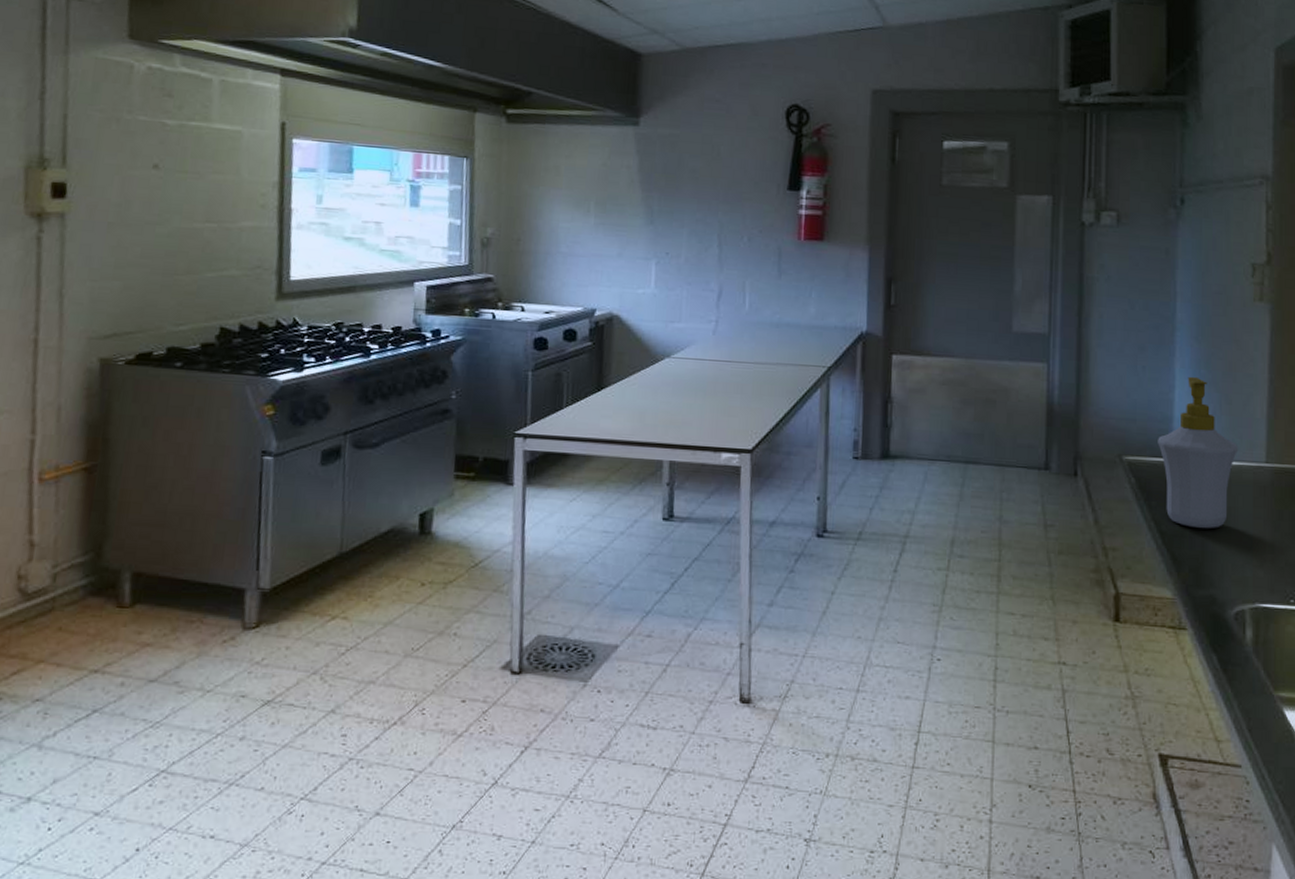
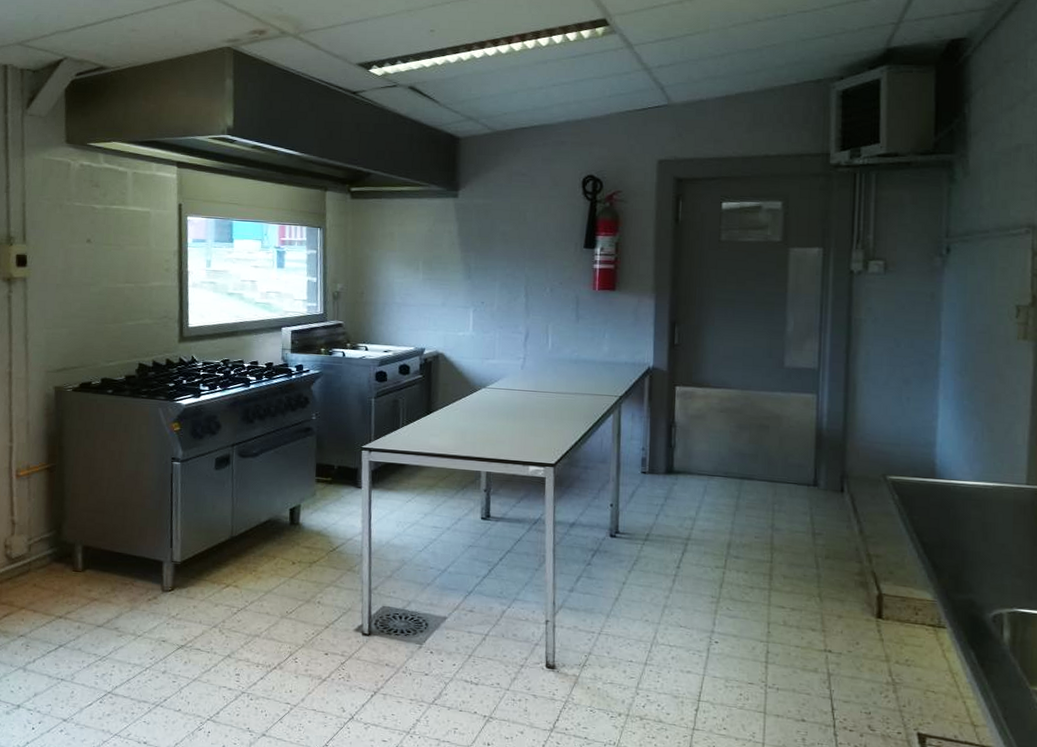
soap bottle: present [1158,376,1239,529] -> none [920,406,1000,541]

